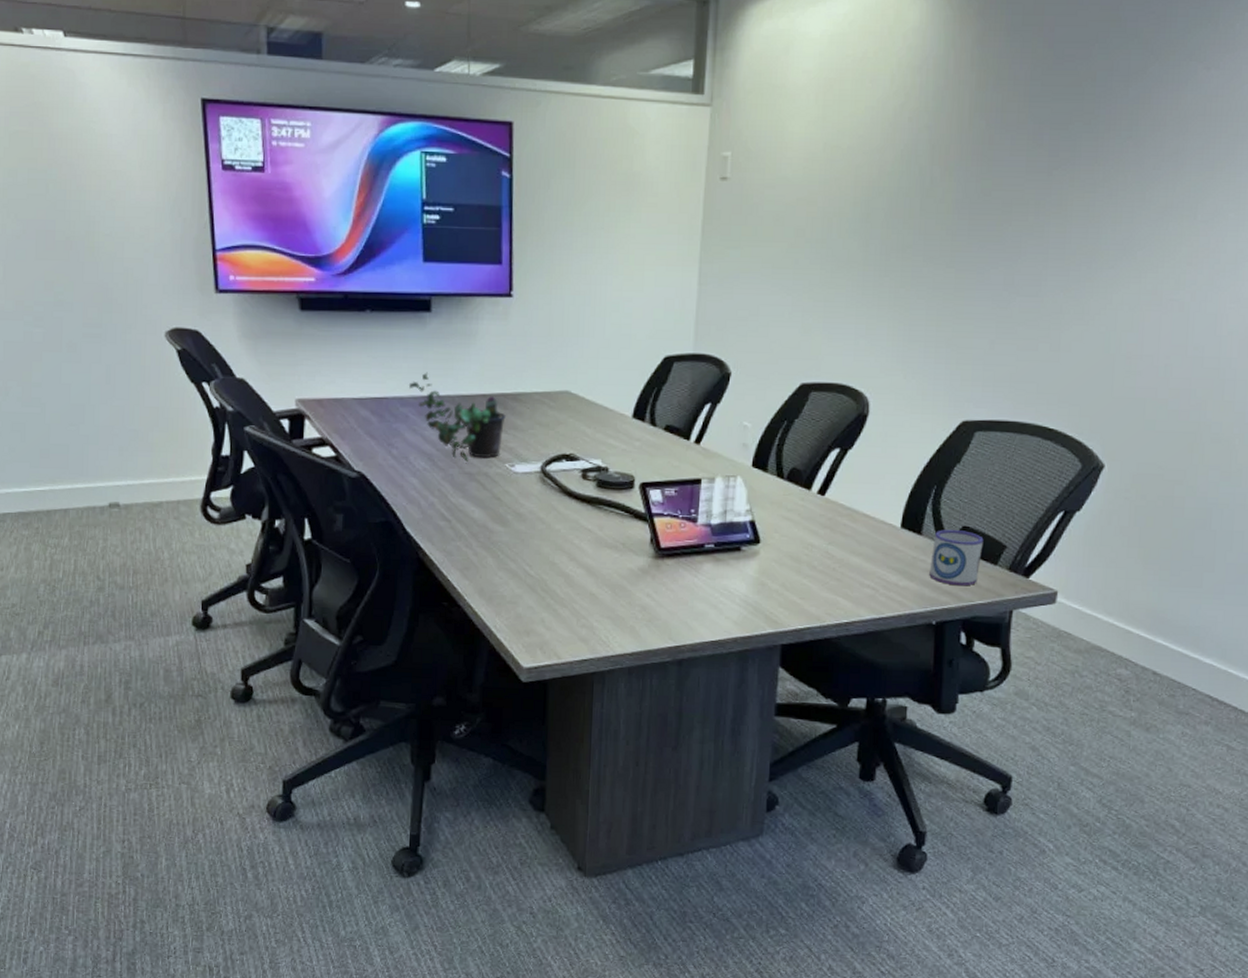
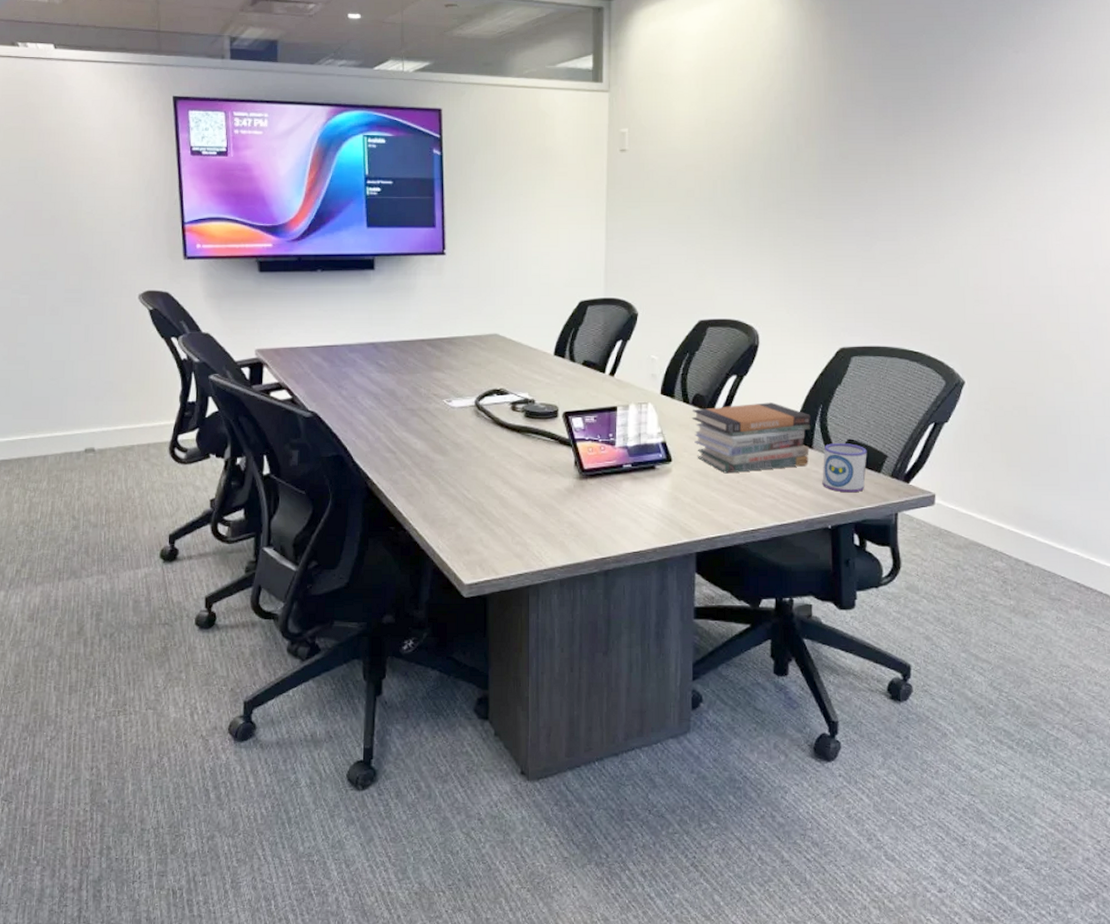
potted plant: present [408,372,506,463] -> none [355,322,443,400]
book stack: none [786,480,922,559] -> present [692,402,811,474]

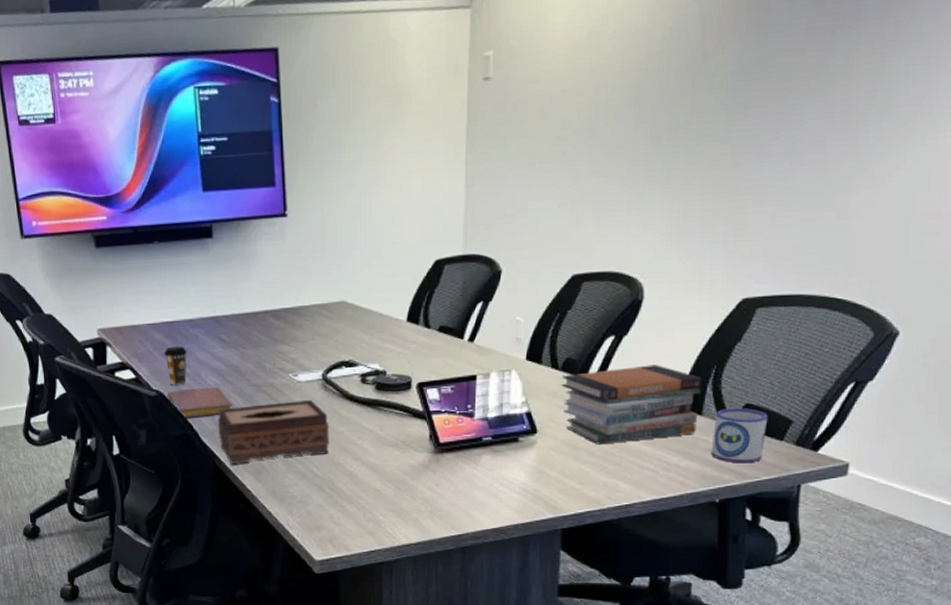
coffee cup: none [321,369,344,407] -> present [164,346,187,385]
notebook: none [323,409,387,439] -> present [168,386,232,418]
tissue box: none [371,424,481,486] -> present [217,399,330,464]

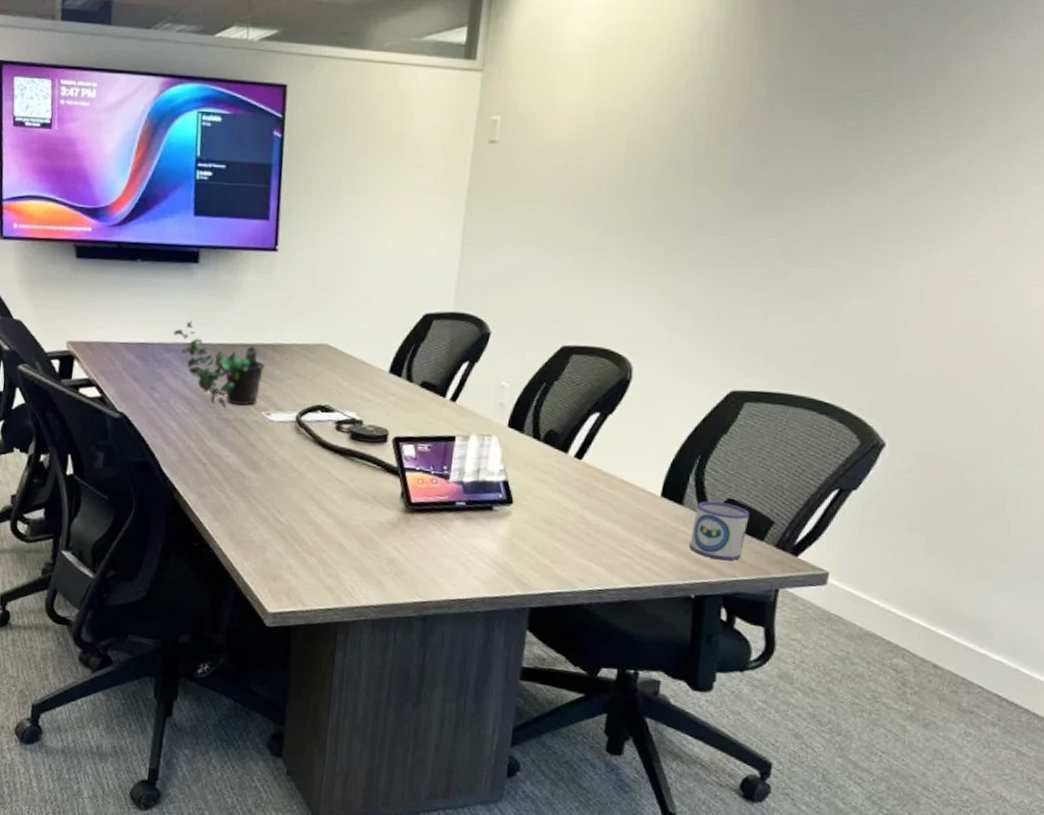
coffee cup: present [164,346,187,385] -> none [133,368,158,410]
notebook: present [168,386,232,418] -> none [132,414,199,446]
potted plant: none [196,294,287,376] -> present [173,320,265,409]
tissue box: present [217,399,330,464] -> none [181,439,298,501]
book stack: present [561,365,702,445] -> none [541,446,685,524]

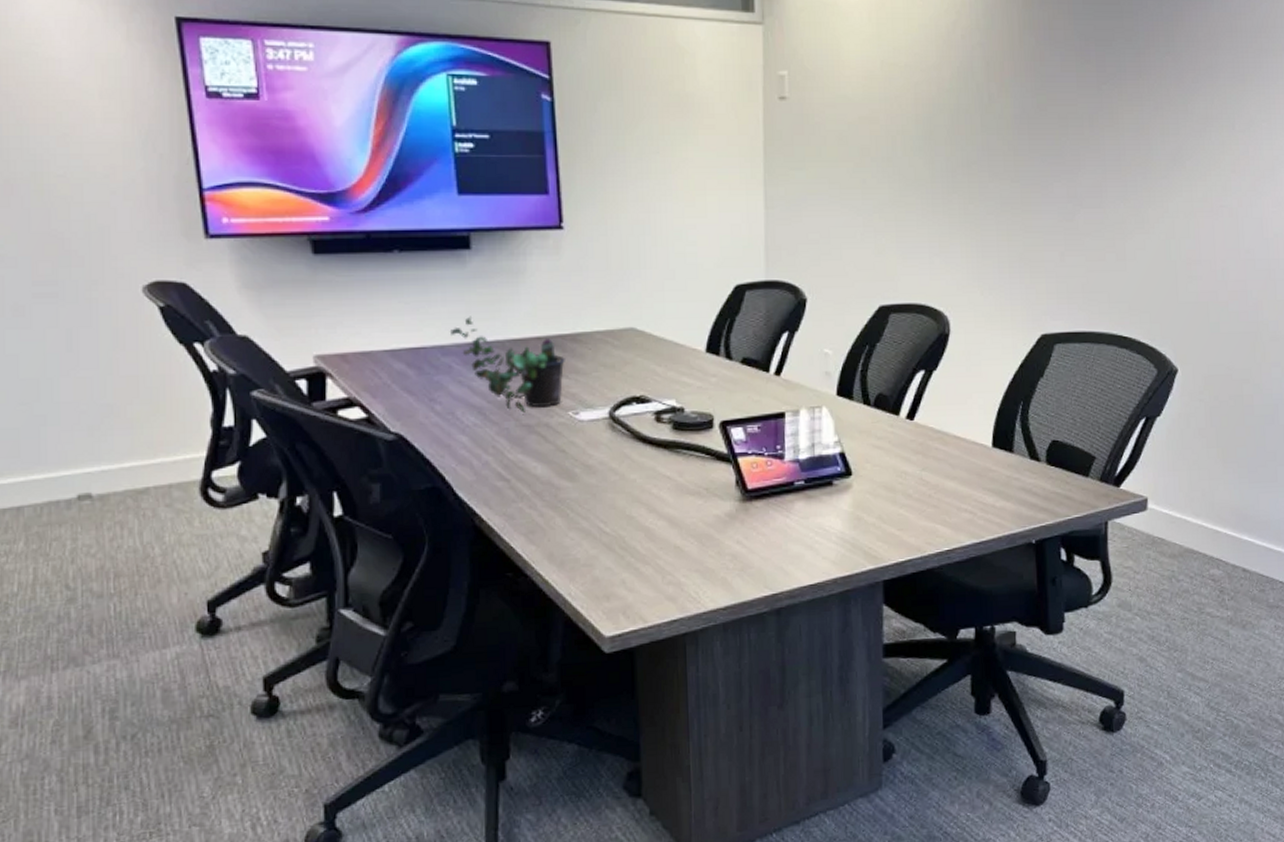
mug: present [689,501,750,561] -> none [1024,445,1074,502]

